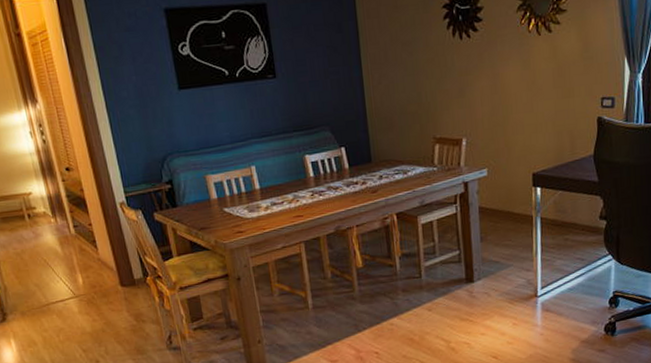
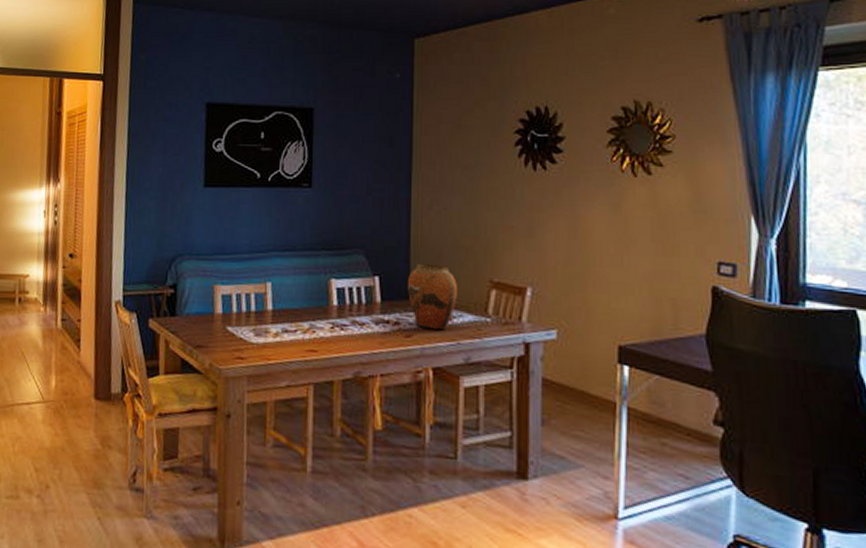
vase: none [368,130,409,184] -> present [408,263,457,331]

